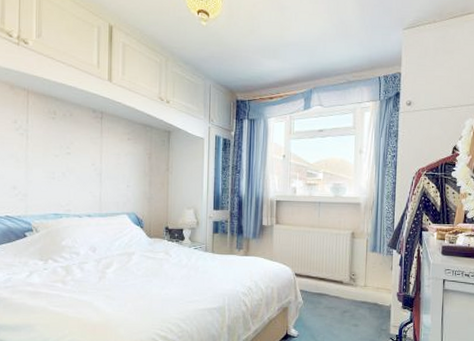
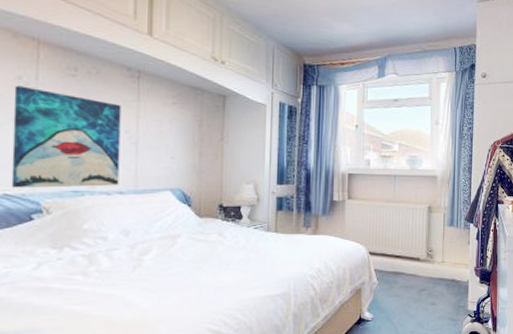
wall art: none [11,128,89,211] -> present [11,85,121,188]

